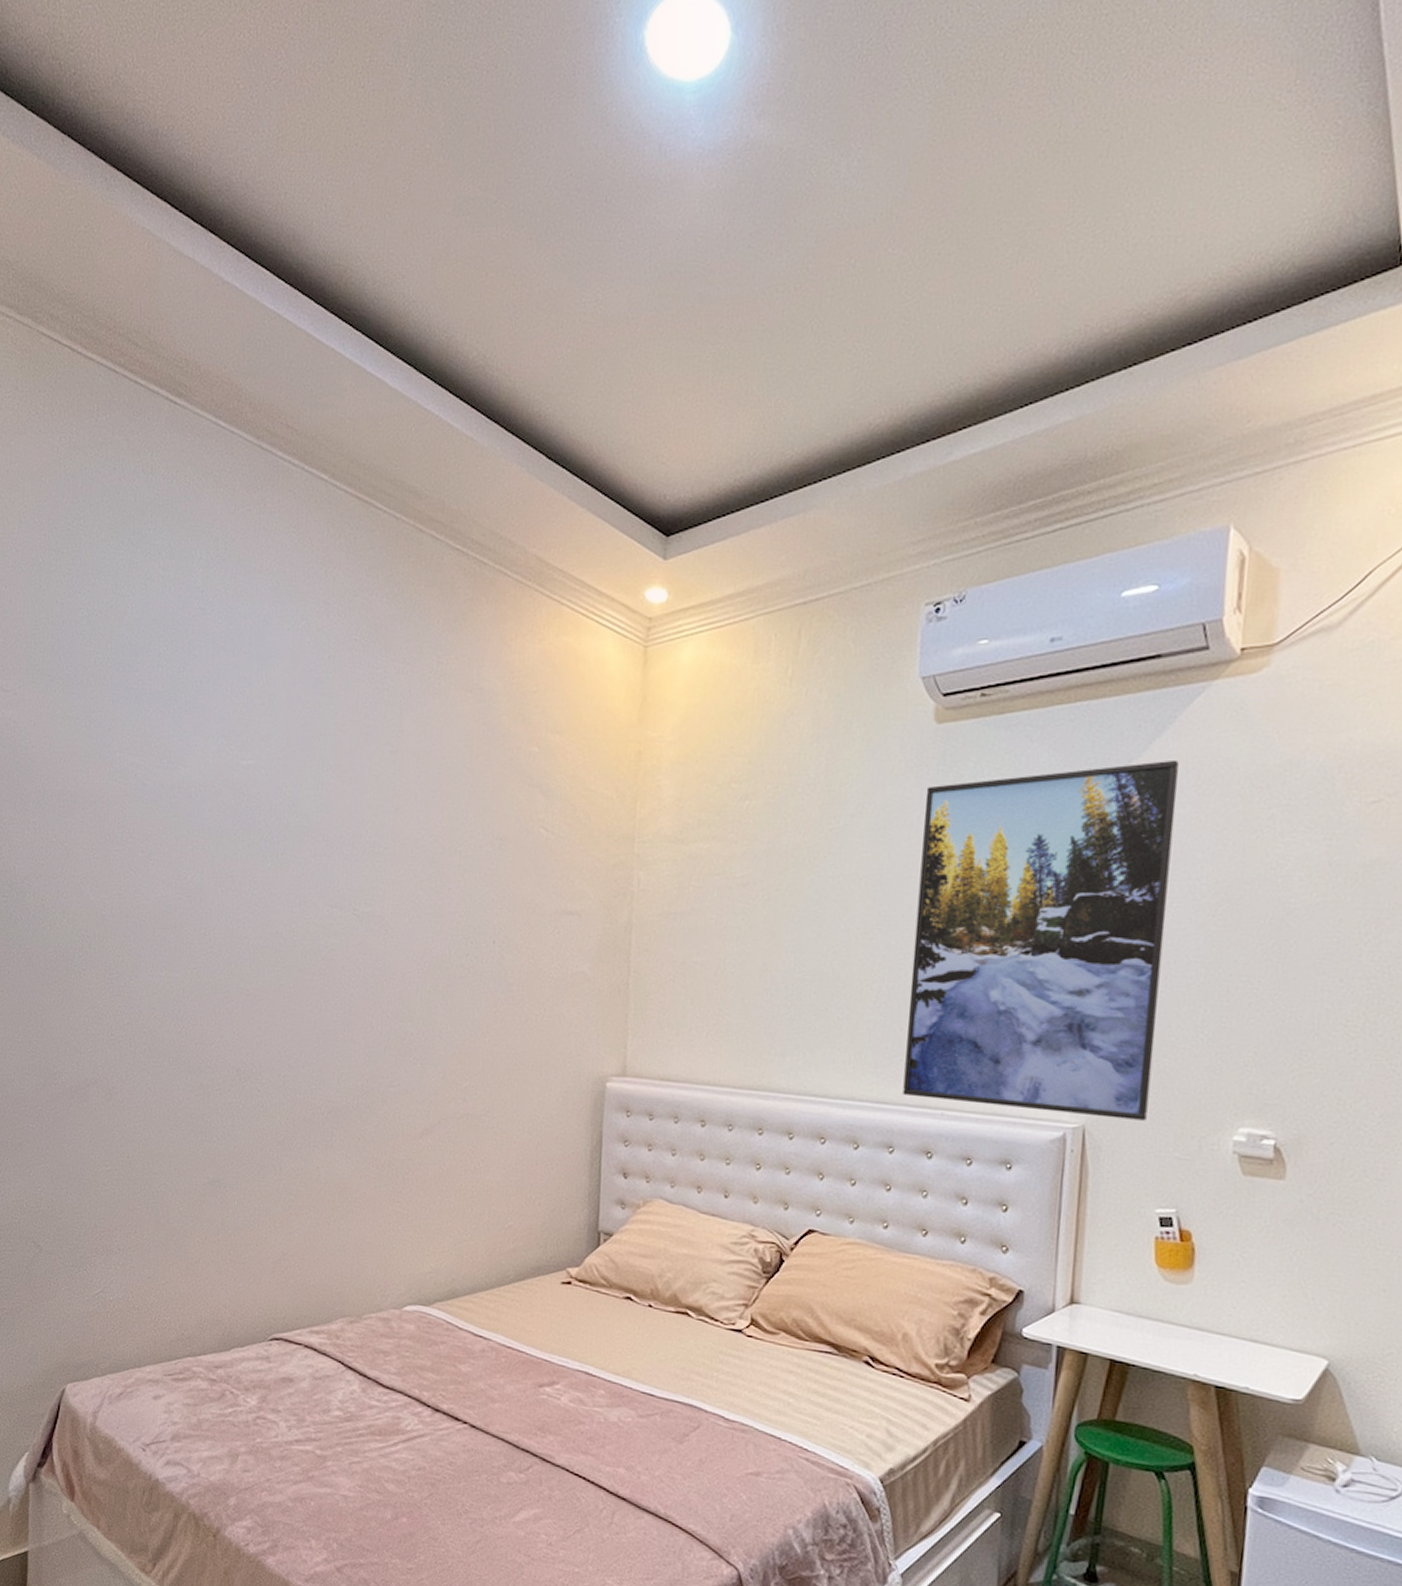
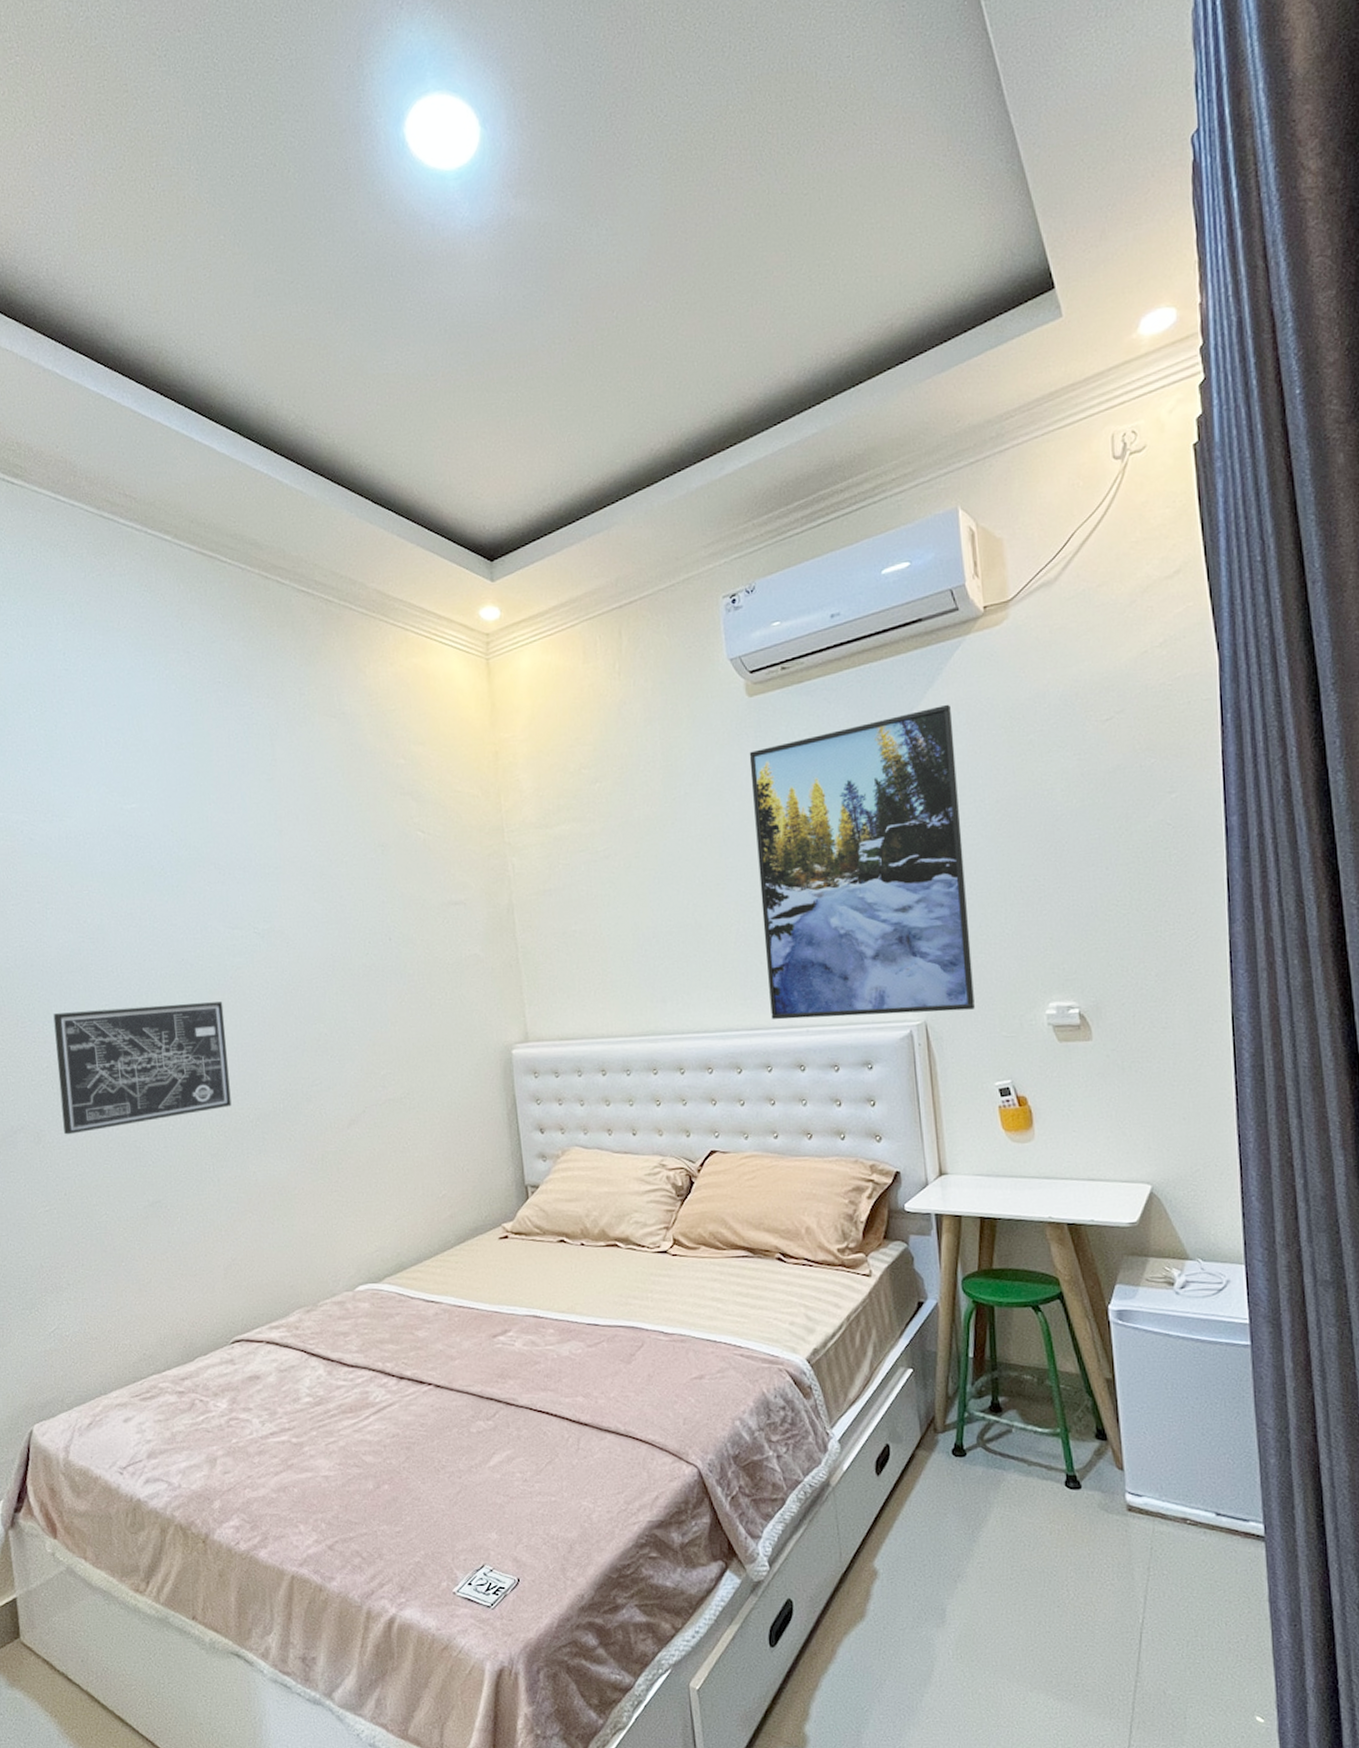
wall art: none [135,969,311,1097] -> present [53,1001,232,1135]

